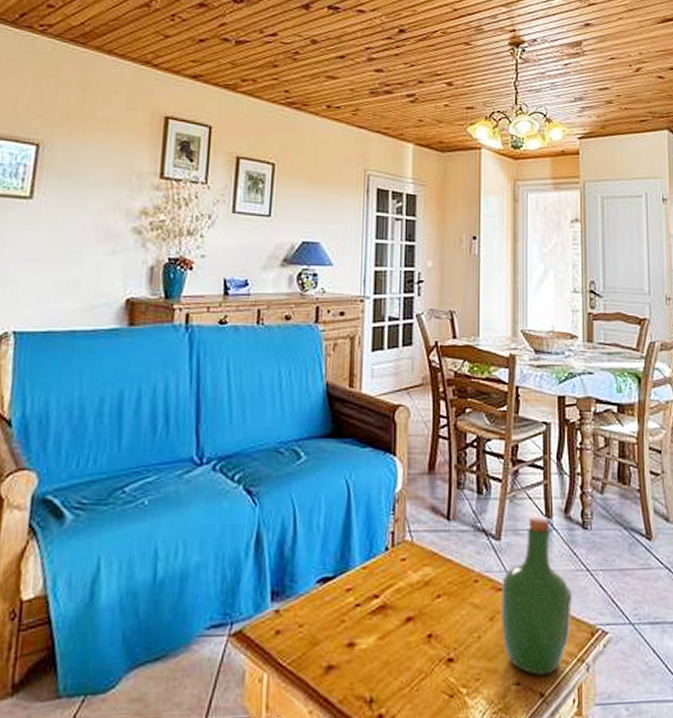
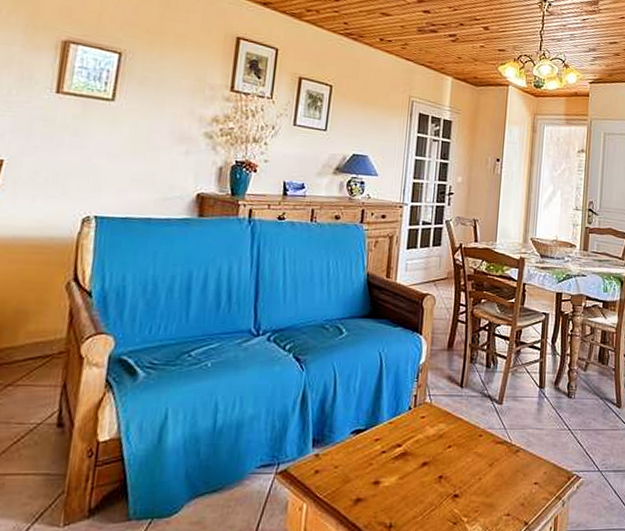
wine bottle: present [500,514,572,675] -> none [498,385,555,509]

